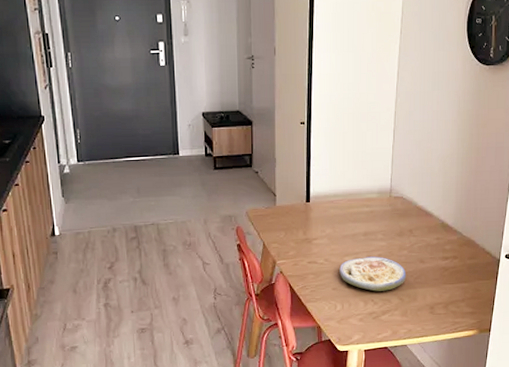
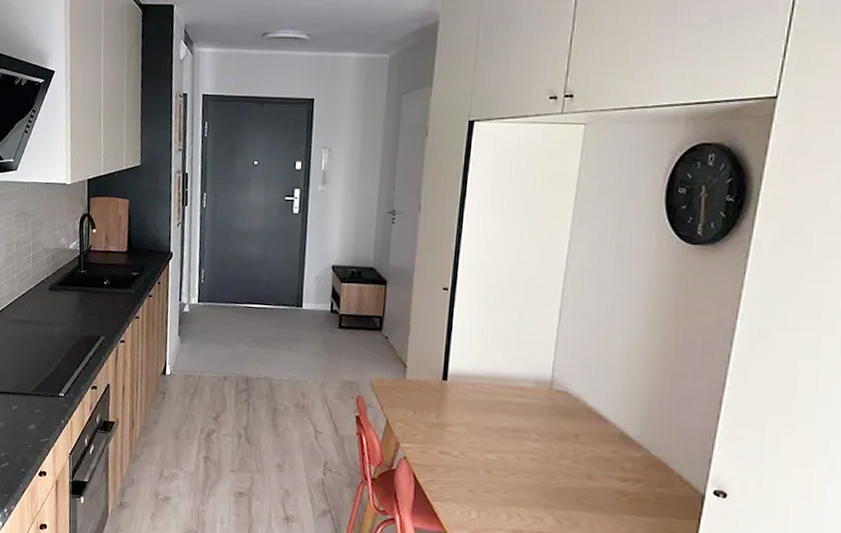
soup: present [339,256,407,292] -> none [478,457,568,507]

